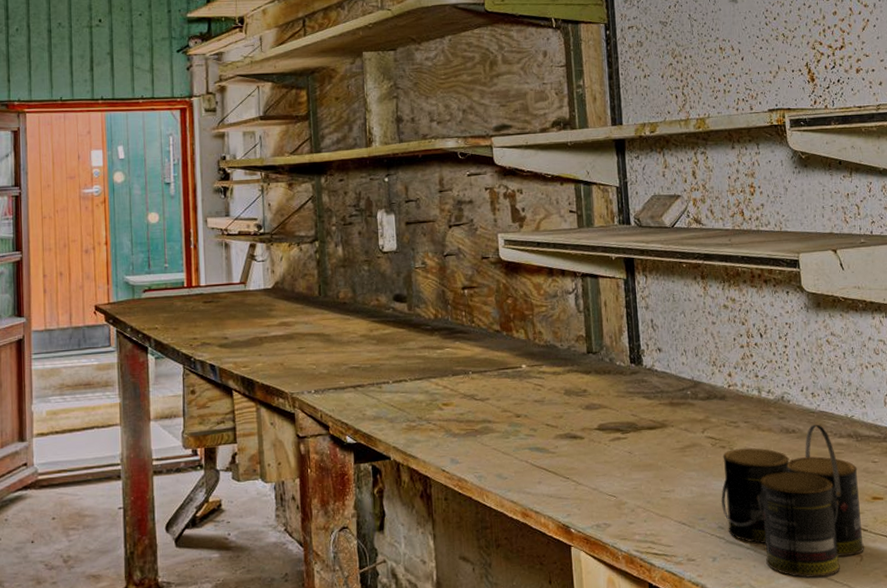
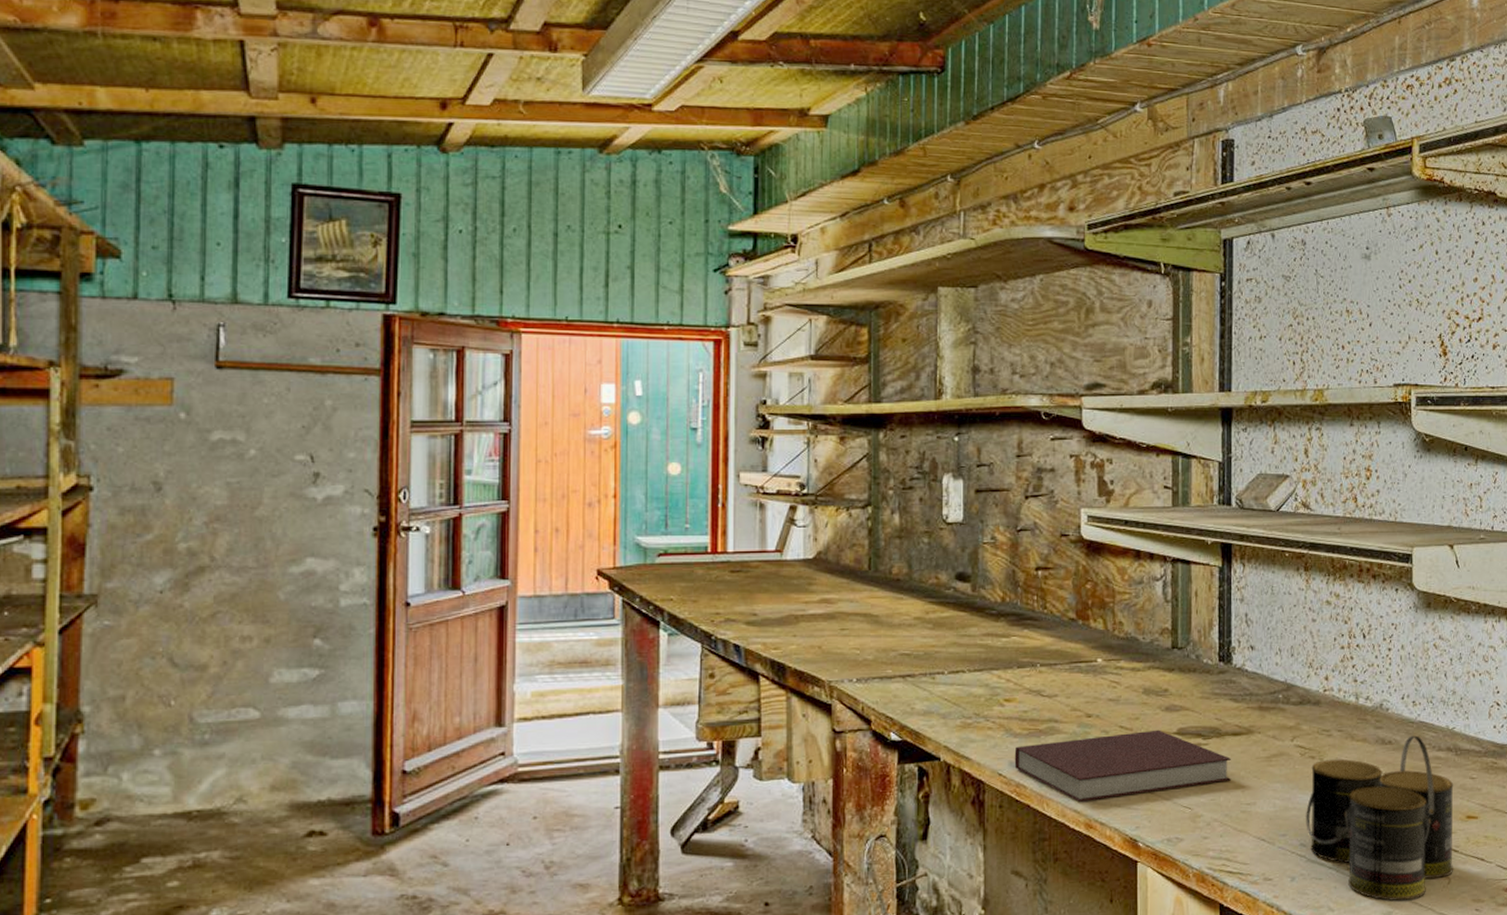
notebook: none [455,426,650,493] -> present [1014,729,1231,802]

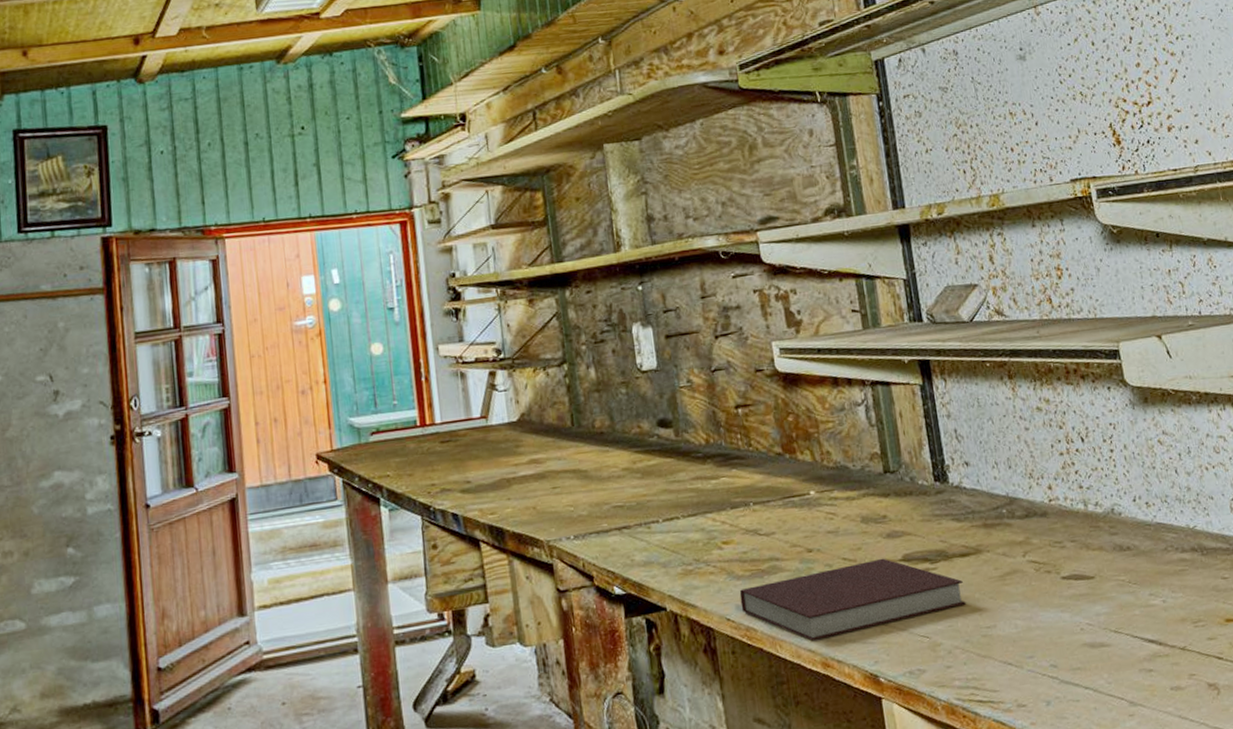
paint can: present [1306,735,1454,901] -> none [1048,538,1221,719]

